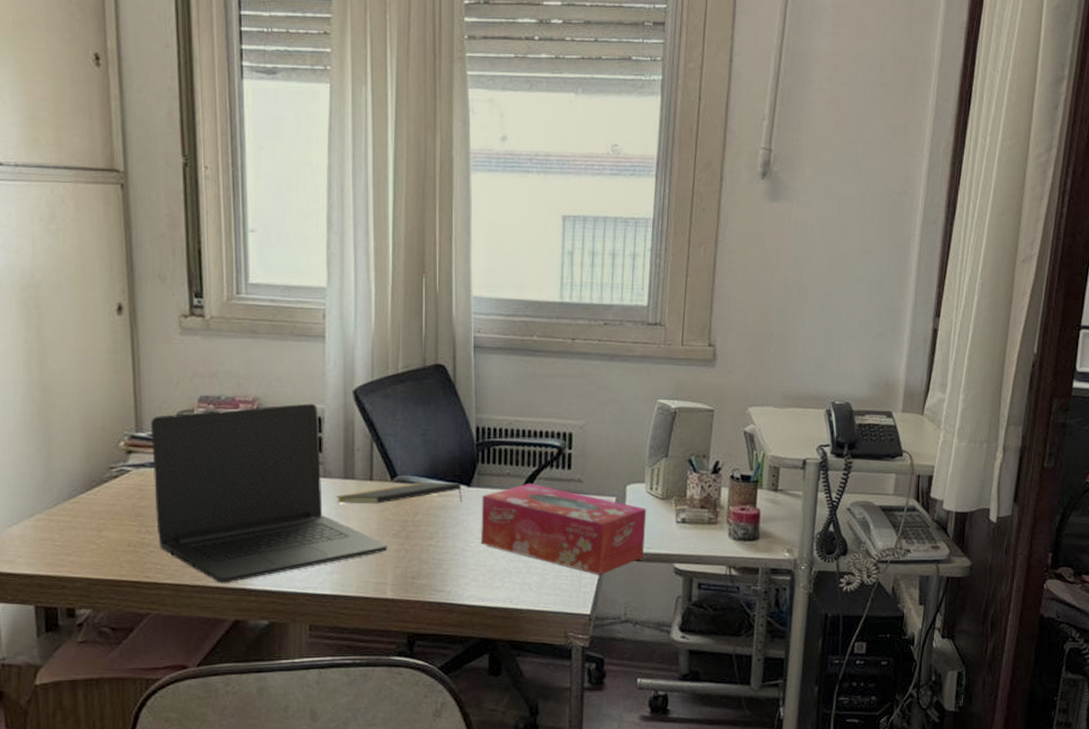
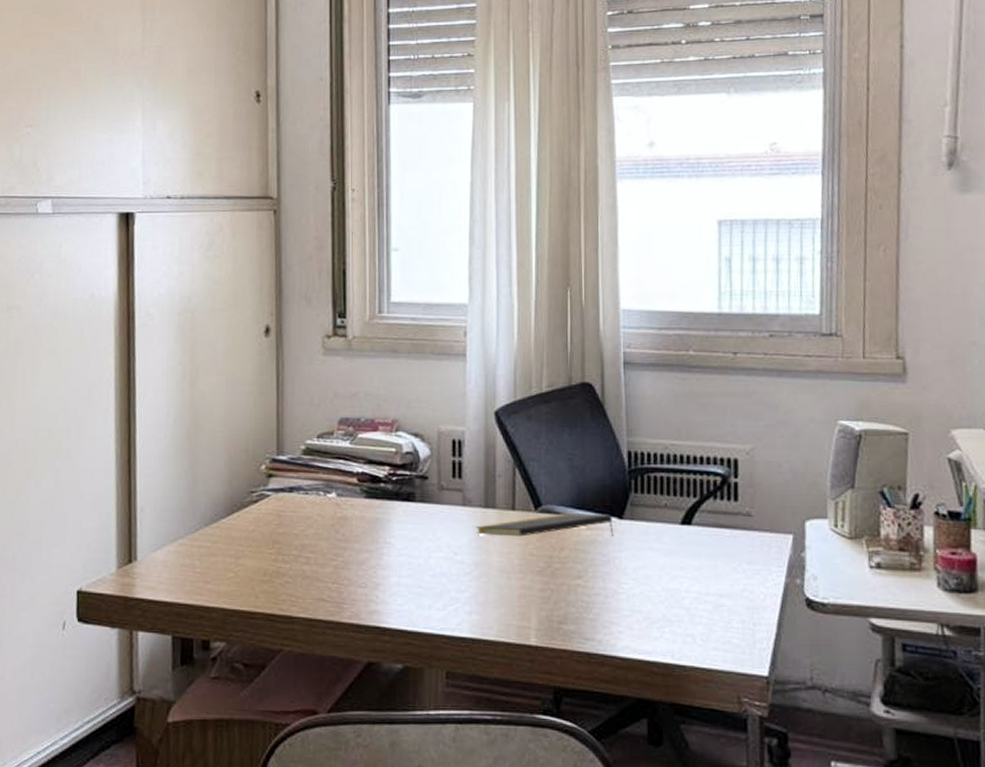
laptop: present [151,403,388,584] -> none [291,425,531,620]
tissue box: present [481,483,647,575] -> none [635,516,832,628]

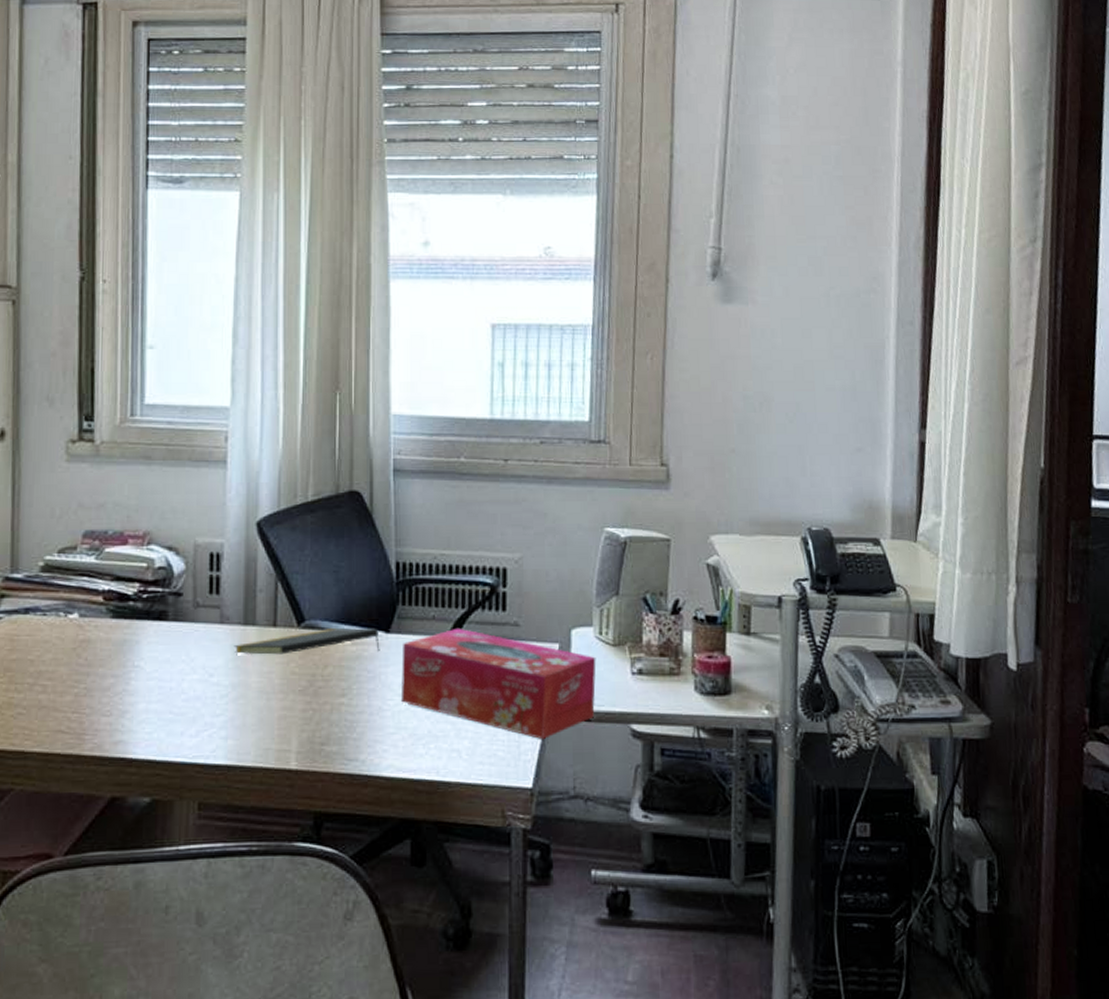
tissue box: none [635,516,832,628] -> present [402,627,596,739]

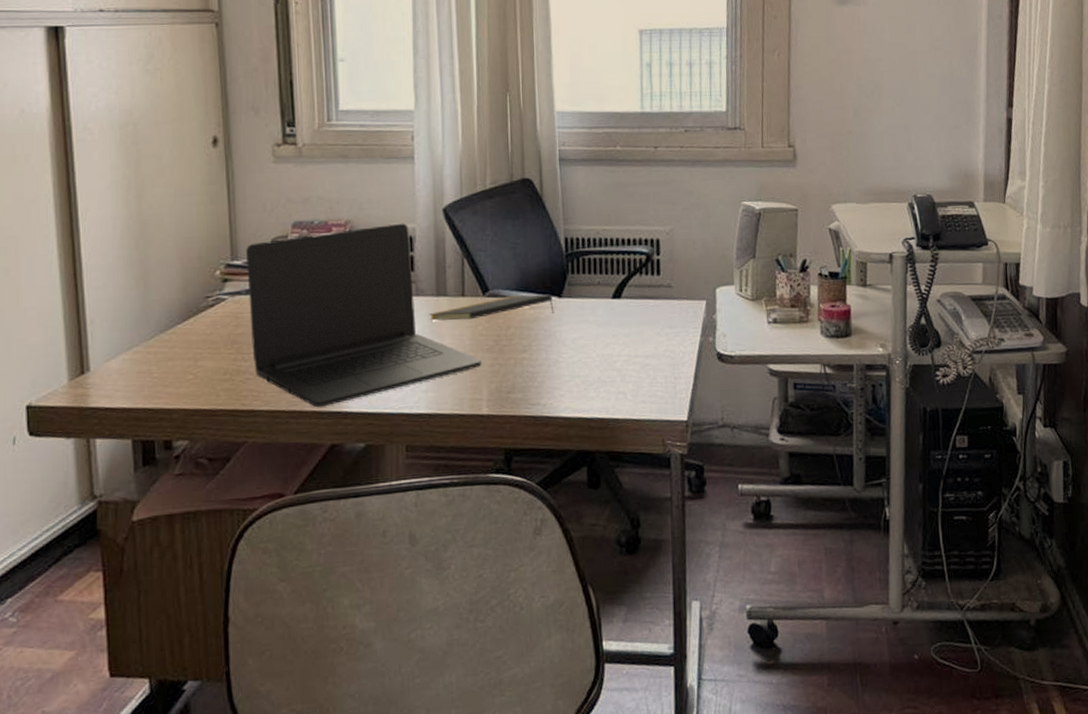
laptop: none [27,537,292,752] -> present [246,223,482,408]
tissue box: present [402,627,596,739] -> none [573,291,738,380]

